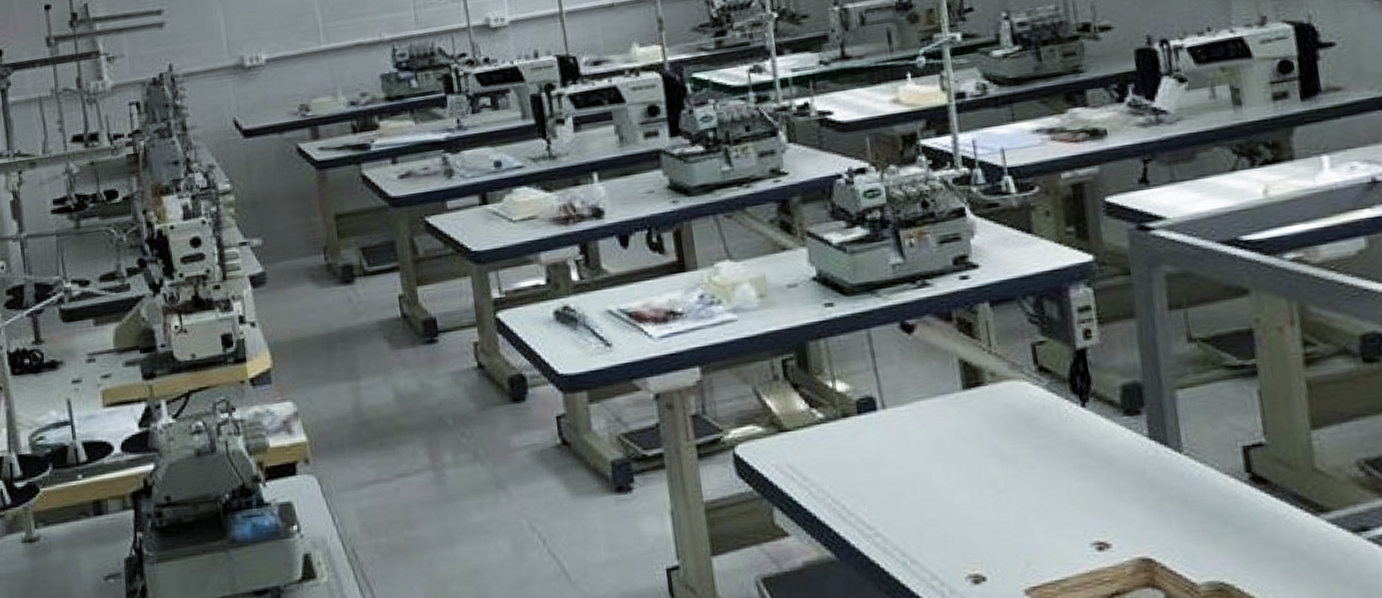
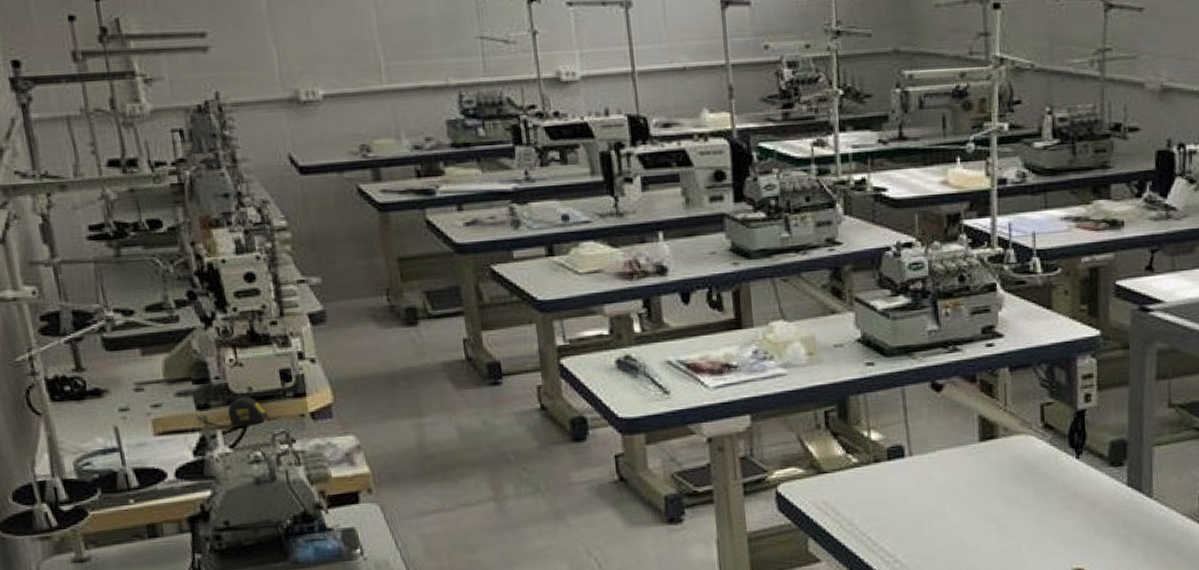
tape measure: none [143,363,210,398] -> present [196,396,269,428]

